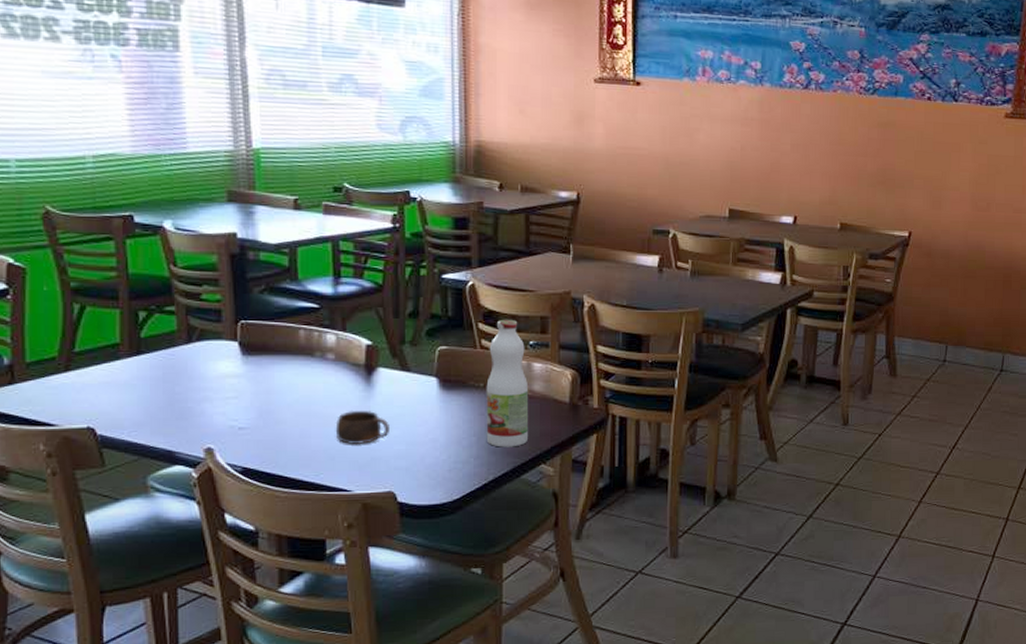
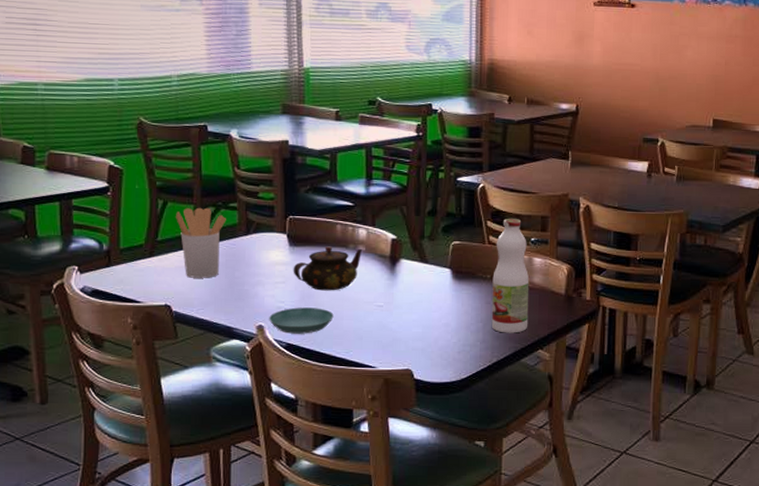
utensil holder: none [97,312,162,395] -> present [176,207,226,278]
saucer: none [220,425,299,456] -> present [269,307,334,334]
teapot: none [247,355,332,406] -> present [293,246,363,291]
cup: present [335,410,389,445] -> none [363,296,409,327]

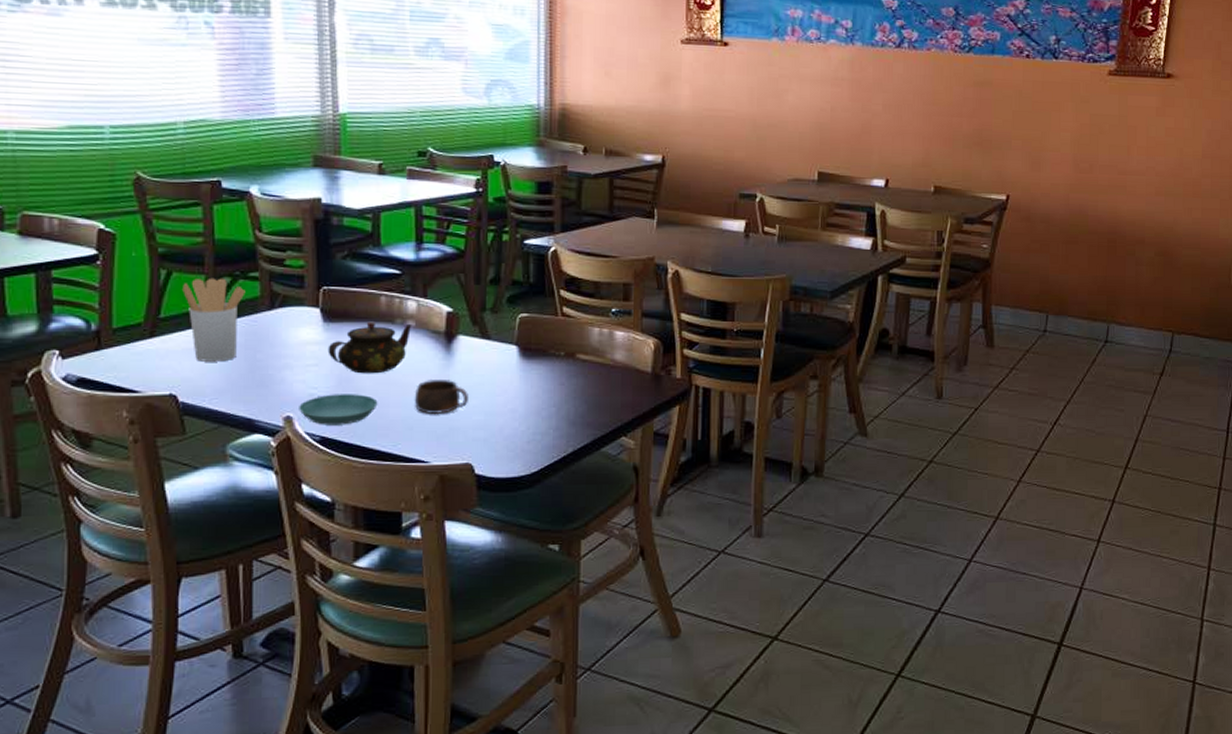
cup: none [363,296,409,327] -> present [414,378,468,415]
juice bottle: present [491,218,530,333] -> none [566,285,610,419]

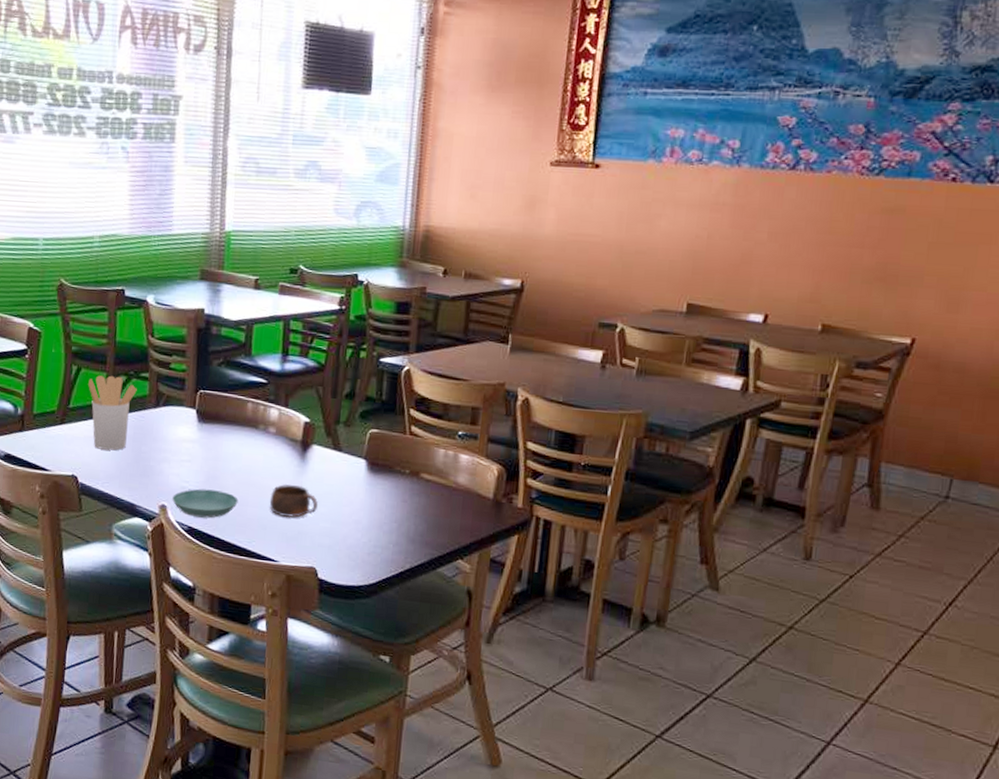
teapot: present [328,321,412,374] -> none [199,425,273,474]

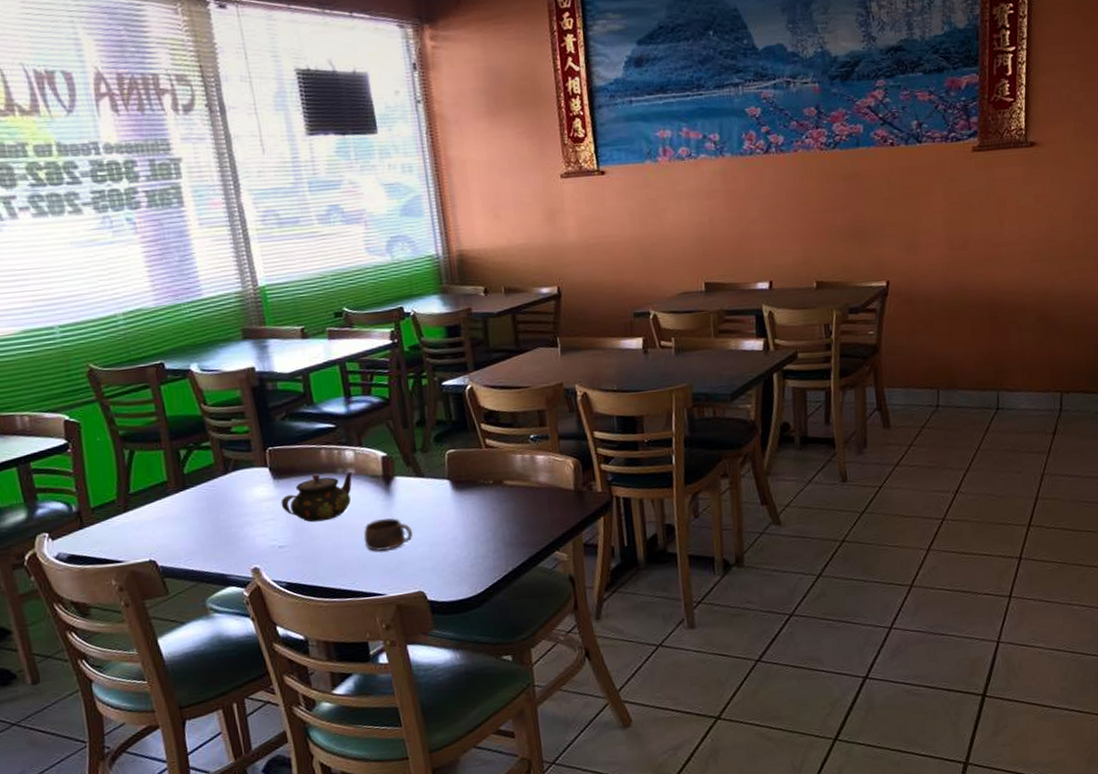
utensil holder: present [88,375,137,451] -> none [145,451,202,528]
saucer: present [172,488,238,519] -> none [263,540,333,572]
teapot: none [199,425,273,474] -> present [281,471,353,523]

